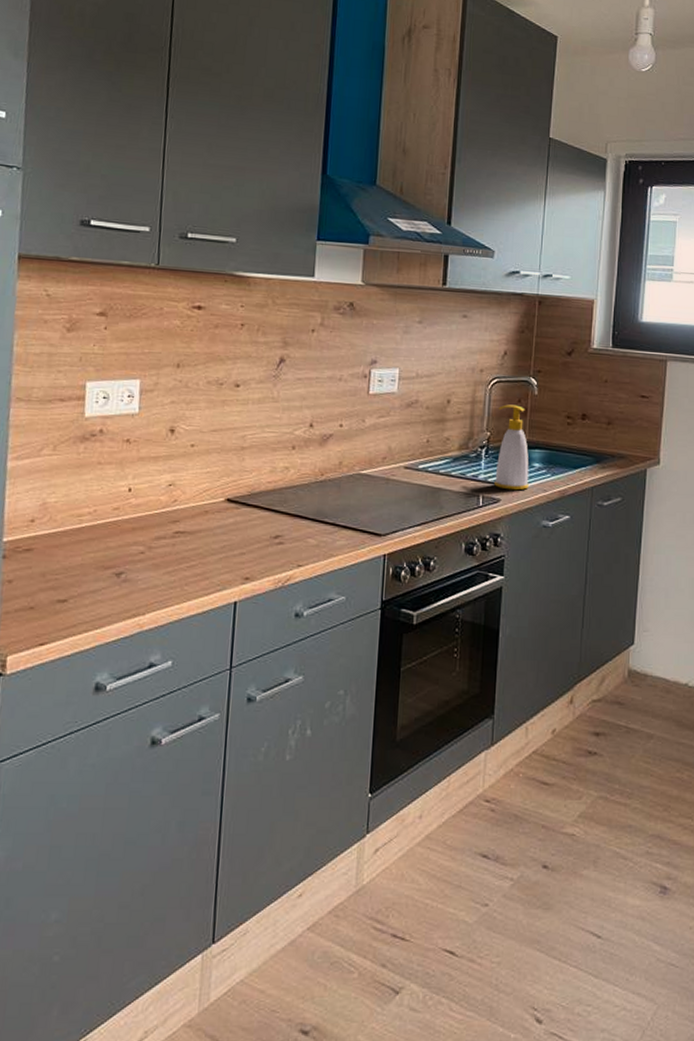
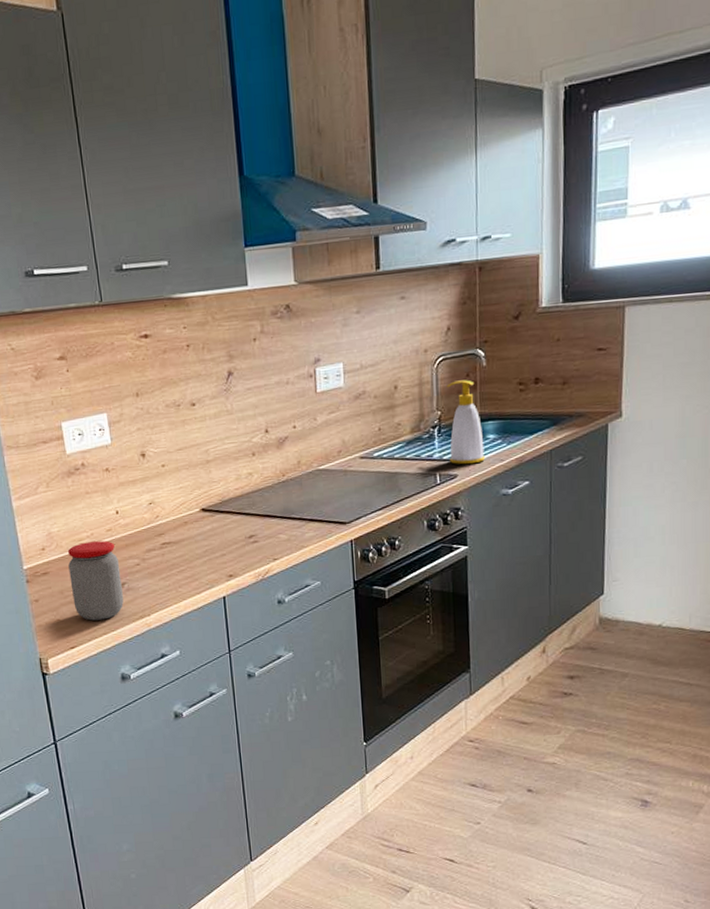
jar: none [55,519,120,614] -> present [67,541,124,621]

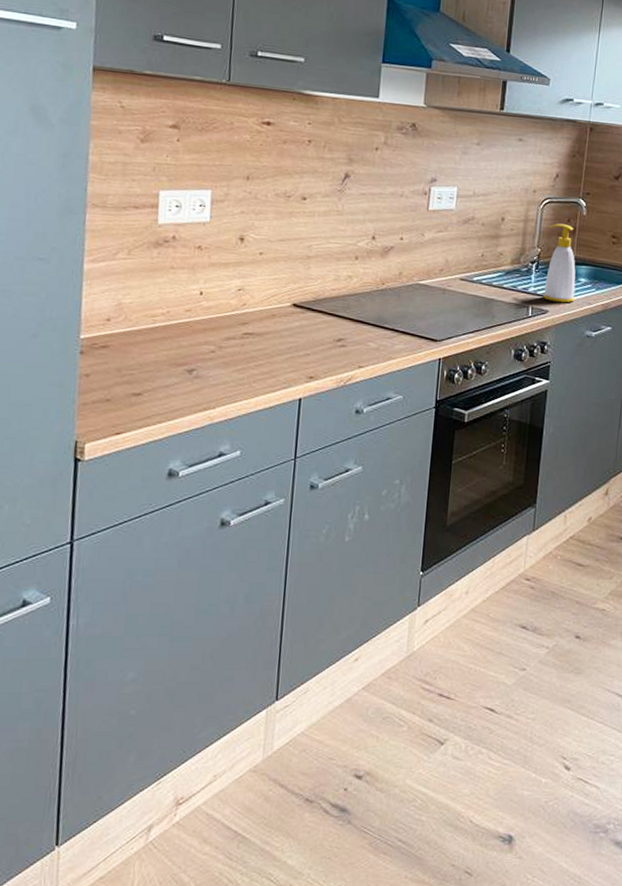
jar: present [67,541,124,621] -> none [130,319,192,407]

